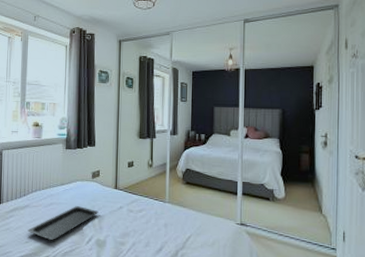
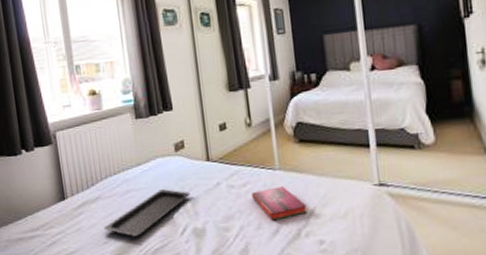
hardback book: none [145,215,185,242] -> present [252,186,307,221]

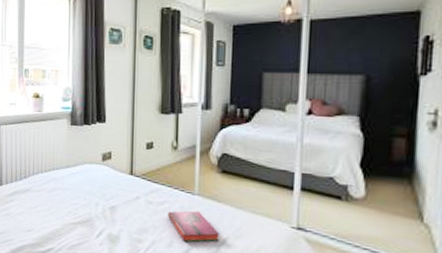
serving tray: present [103,189,191,236] -> none [29,193,111,231]

